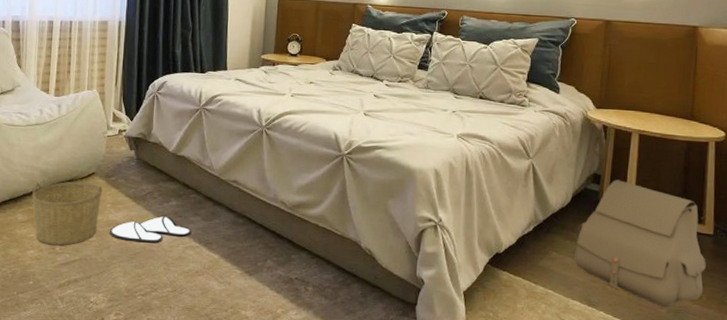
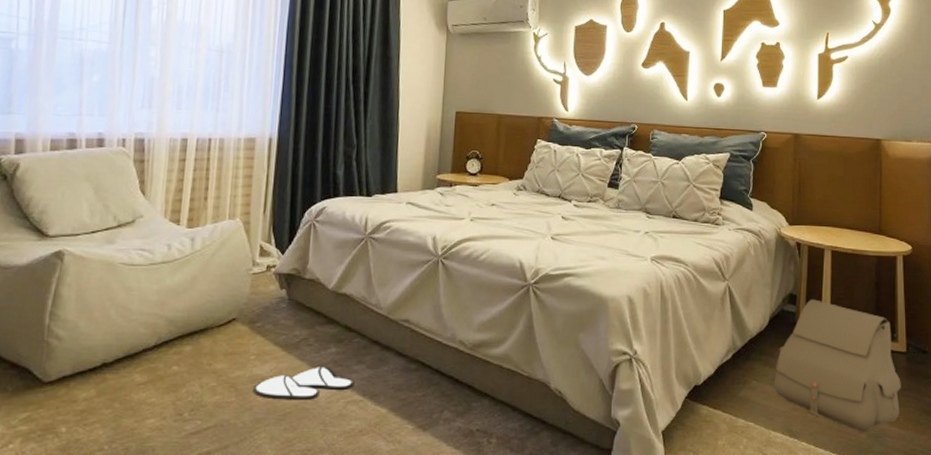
basket: present [32,181,103,246] -> none [154,330,246,411]

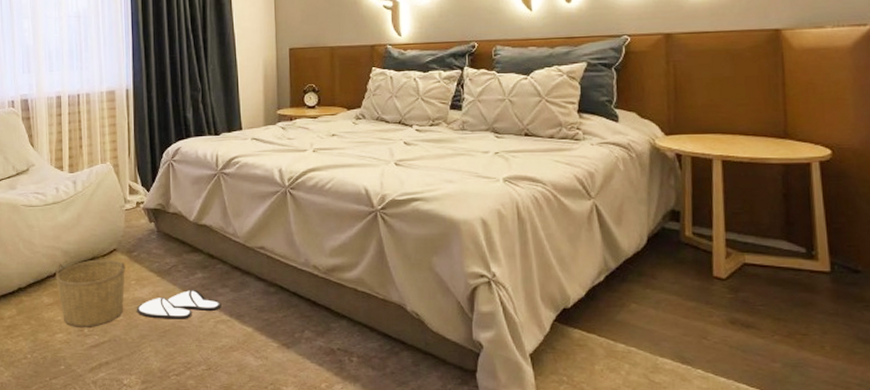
basket: none [154,330,246,411] -> present [56,259,126,327]
satchel: present [773,299,901,432] -> none [657,215,826,361]

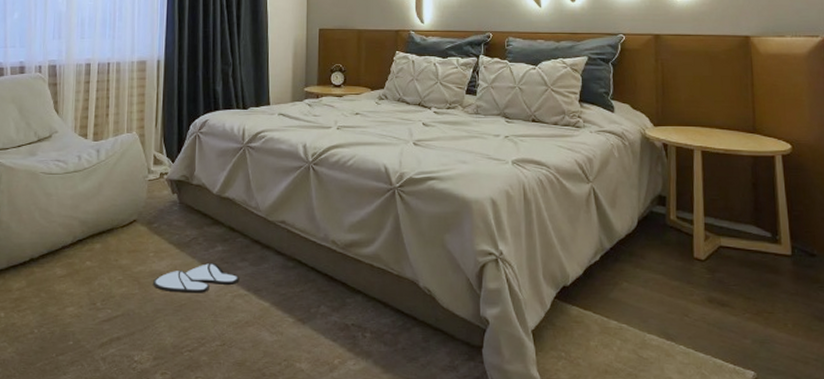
basket: present [56,259,126,327] -> none [71,230,145,301]

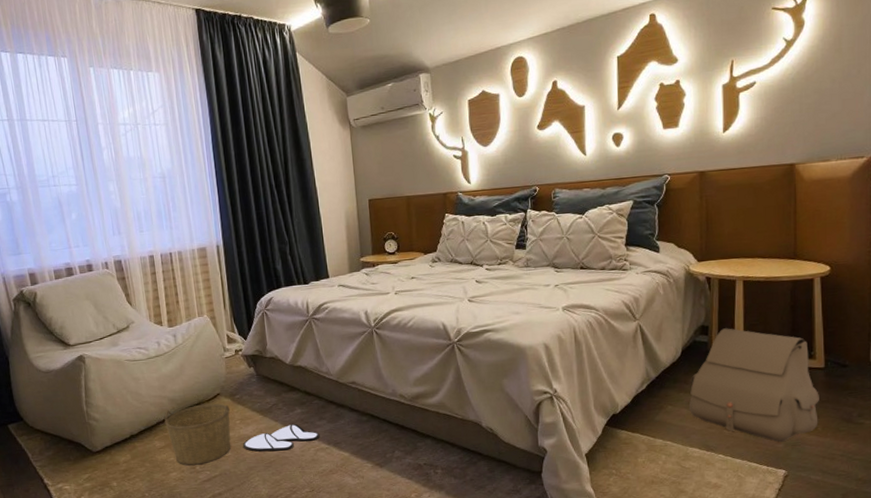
basket: none [71,230,145,301] -> present [164,403,231,466]
satchel: none [646,200,788,337] -> present [688,328,819,442]

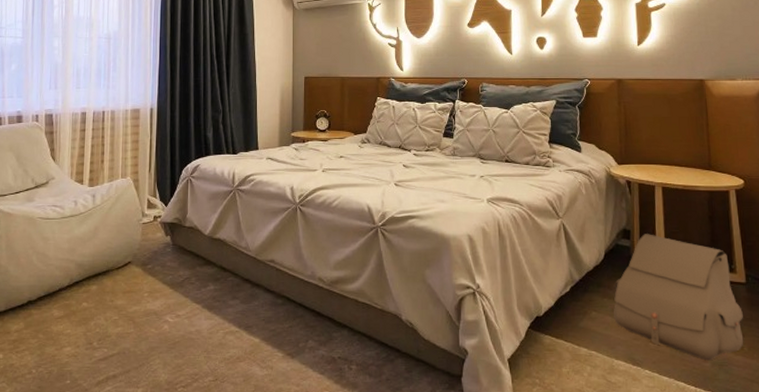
basket: present [164,403,231,466] -> none [68,272,140,340]
slippers: present [243,423,320,452] -> none [148,301,231,331]

